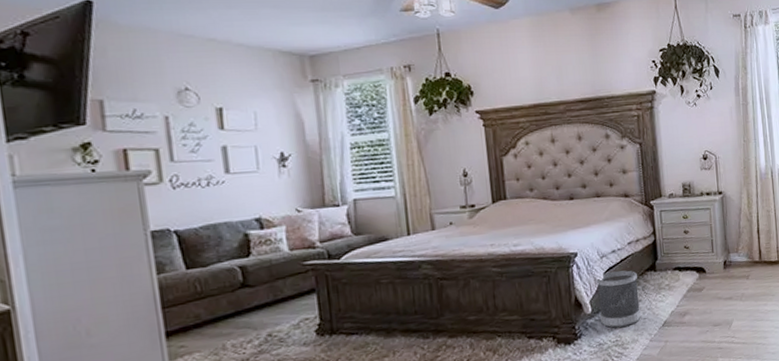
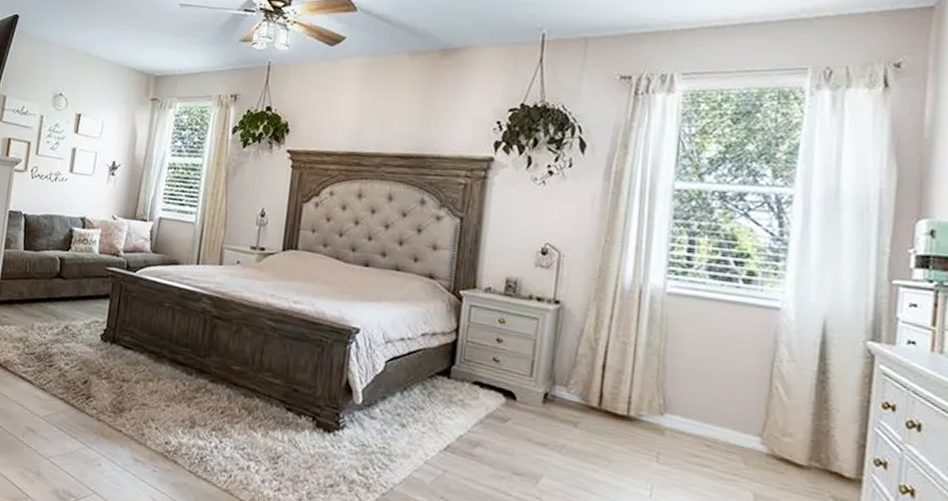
wastebasket: present [597,270,641,328] -> none [370,362,425,435]

